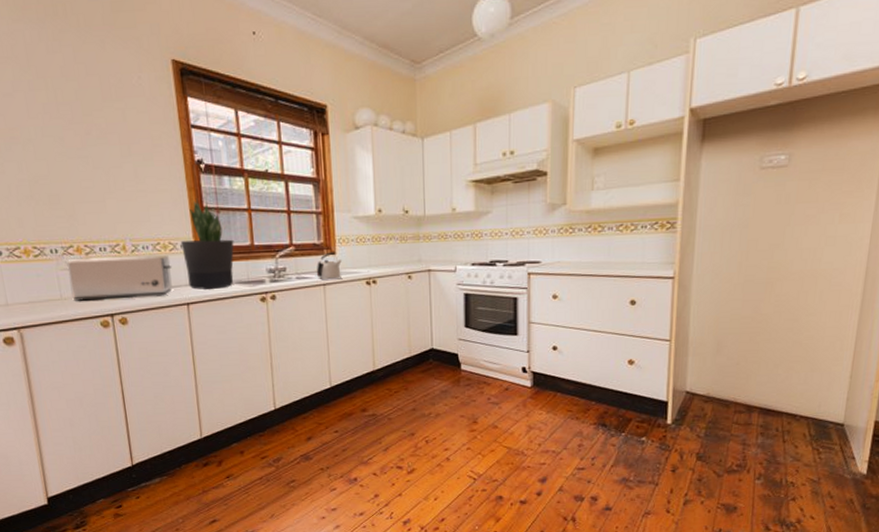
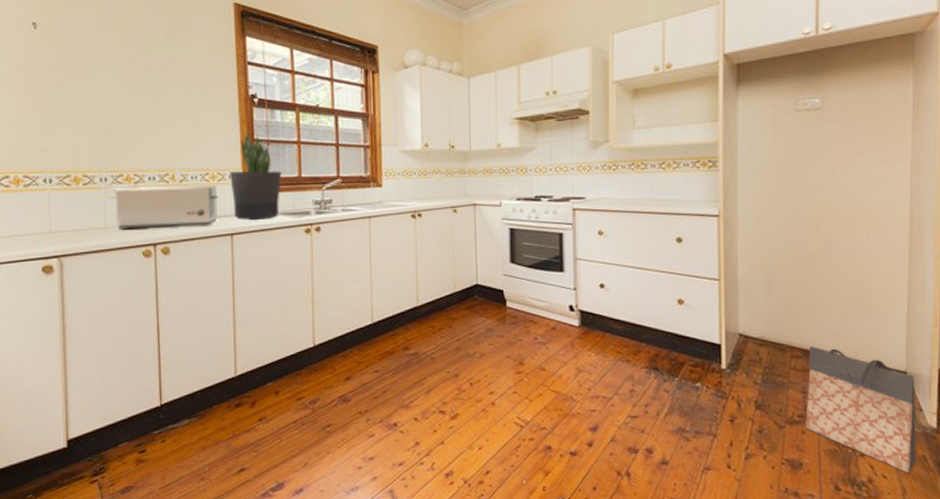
kettle: present [316,252,342,280] -> none [362,185,388,213]
bag: none [742,401,851,514] -> present [805,346,916,473]

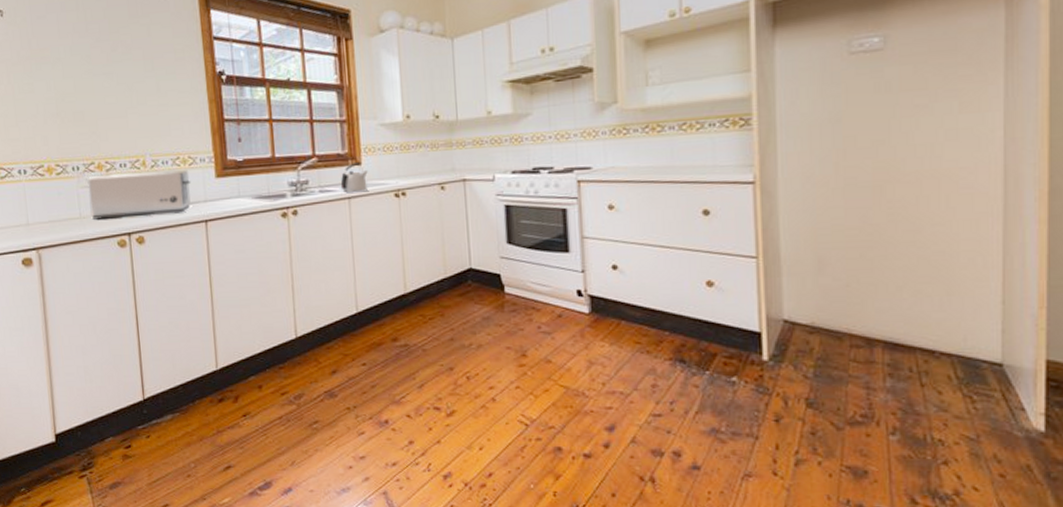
planter: present [230,131,282,220] -> none [201,110,255,206]
kettle: none [362,185,388,213] -> present [340,162,368,193]
bag: present [805,346,916,473] -> none [870,333,1017,485]

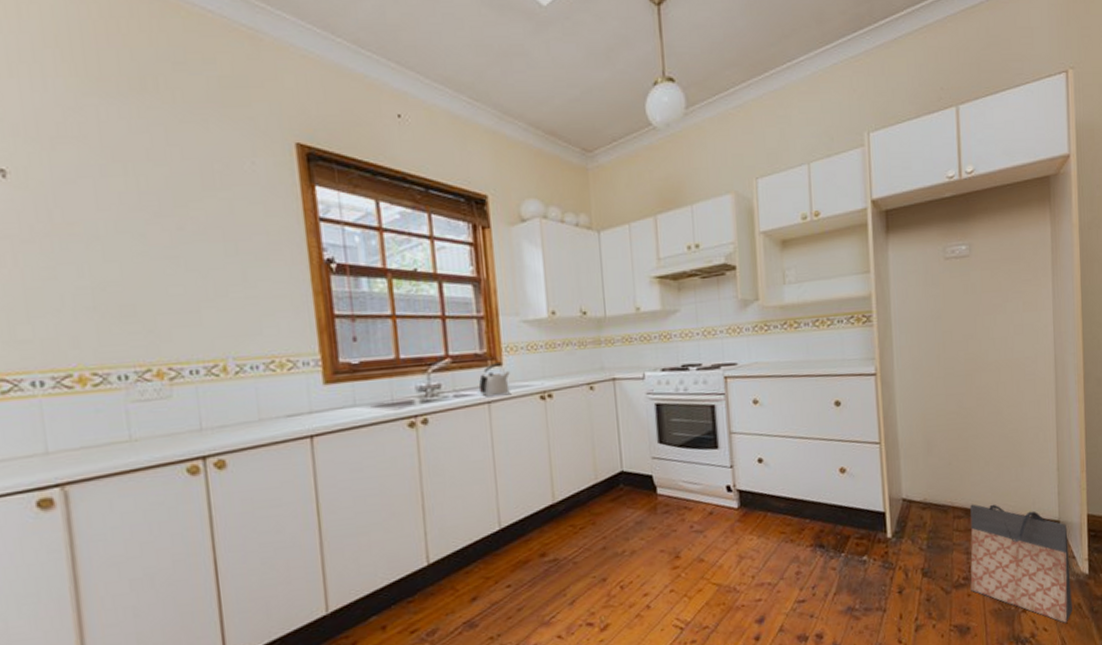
toaster: present [87,170,191,220] -> none [141,376,291,442]
bag: none [870,333,1017,485] -> present [970,504,1072,623]

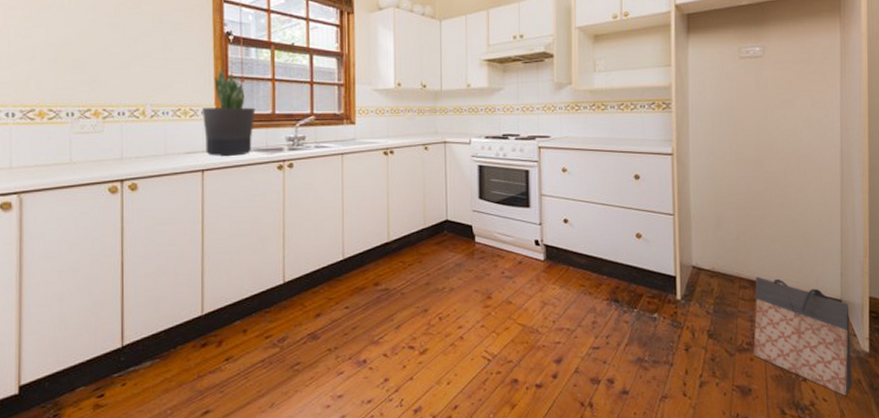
planter: none [304,304,374,418] -> present [202,67,256,156]
kettle: present [478,363,510,397] -> none [335,122,361,150]

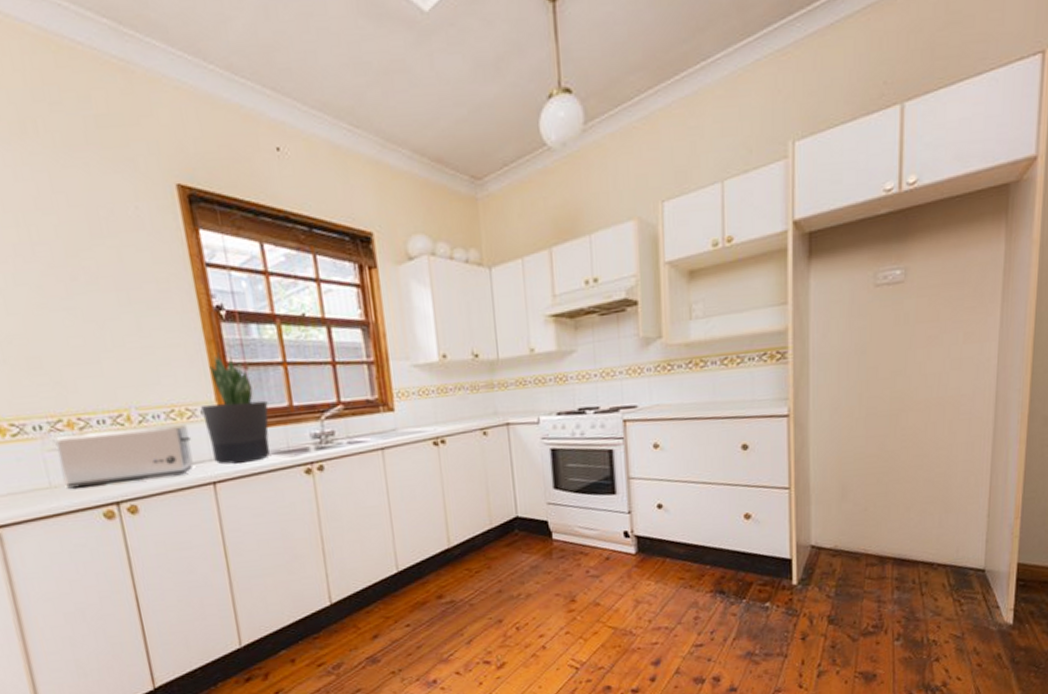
toaster: none [82,120,191,165] -> present [55,424,193,489]
bag: present [753,276,852,396] -> none [880,551,993,673]

